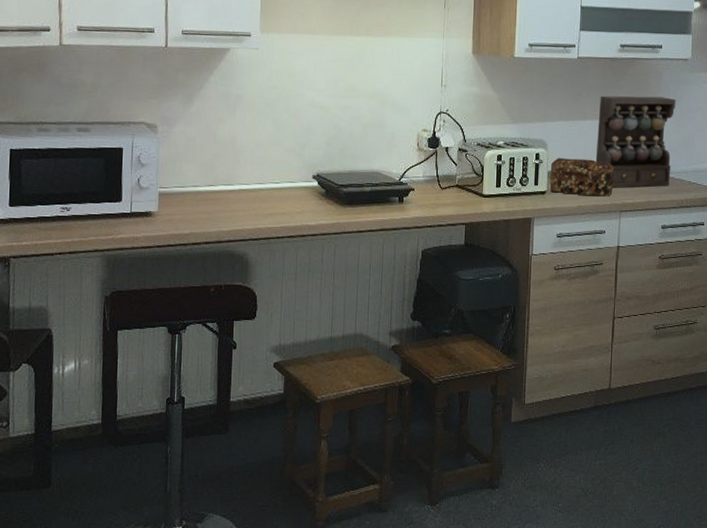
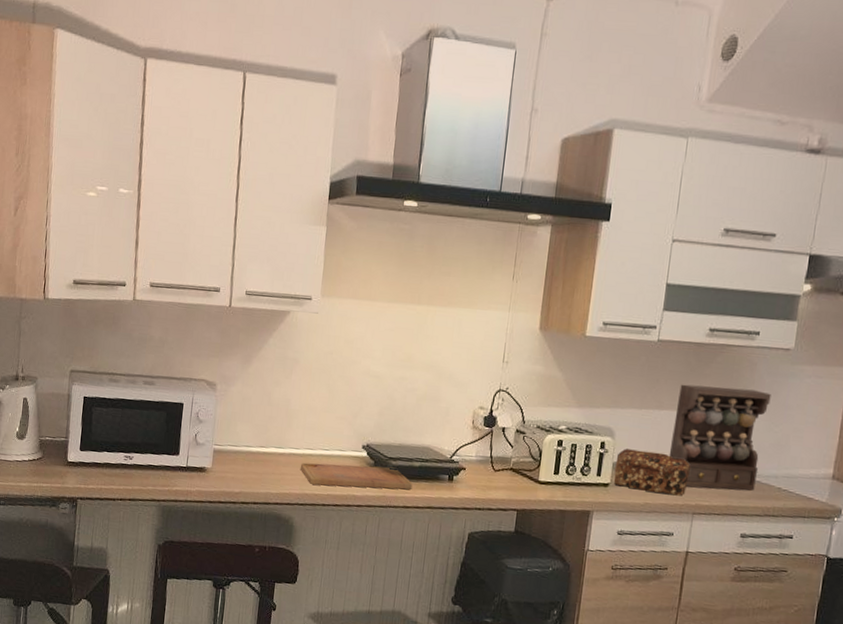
cutting board: none [251,194,365,219] -> present [300,462,413,490]

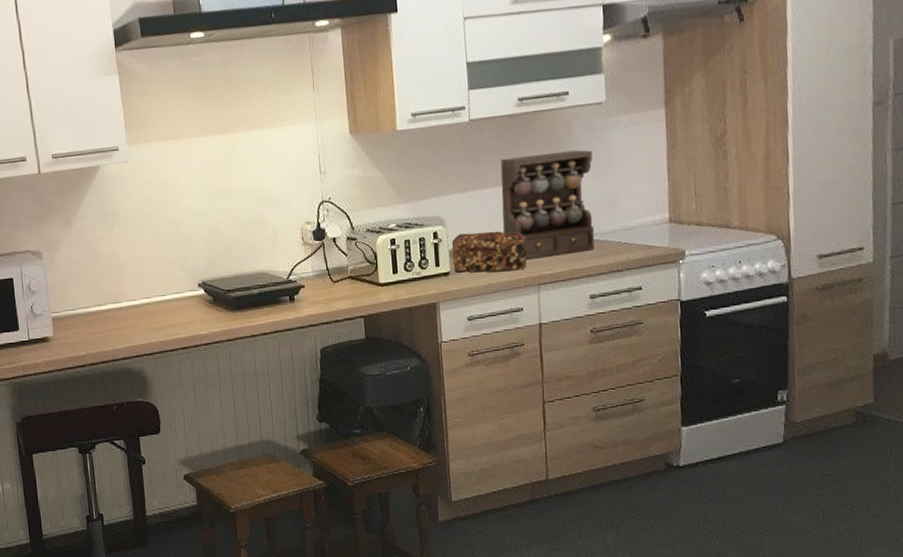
cutting board: present [300,462,413,490] -> none [140,299,256,332]

